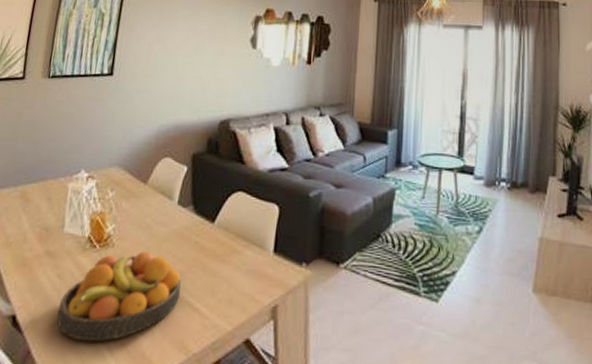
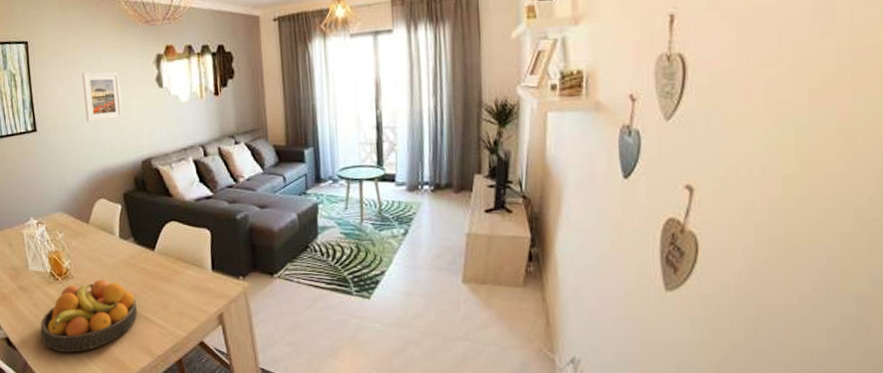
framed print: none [169,23,214,74] -> present [82,72,123,122]

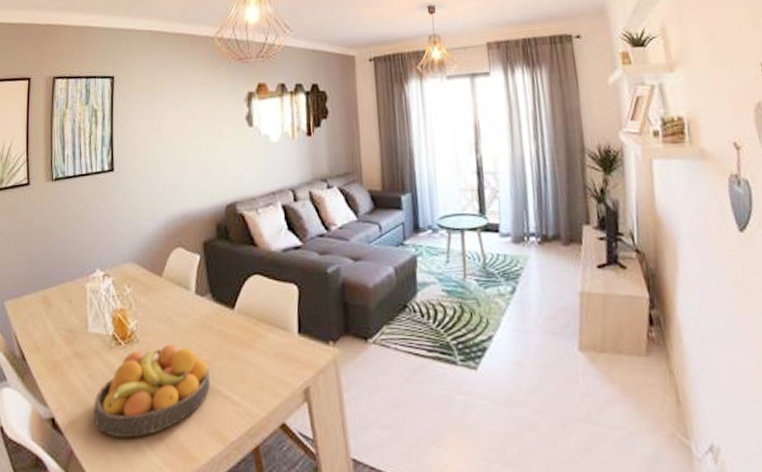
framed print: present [82,72,123,122] -> none [168,109,208,162]

